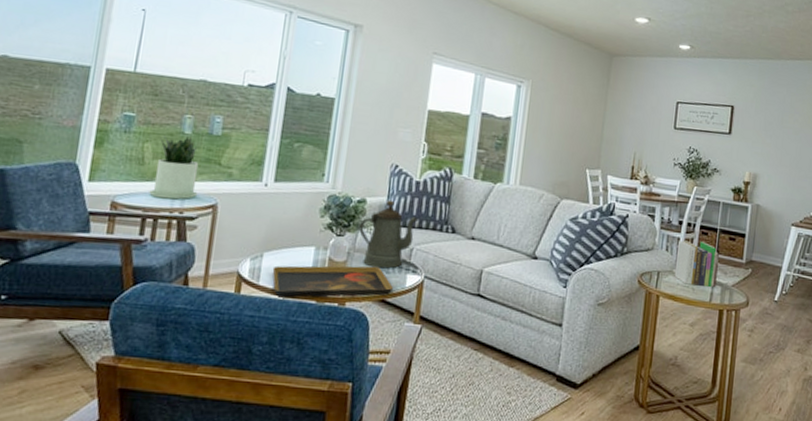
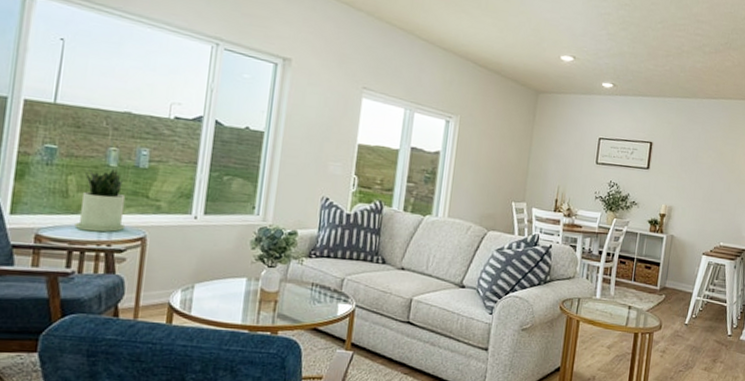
decorative tray: present [272,265,394,298] -> none [204,296,326,327]
coffee pot: present [358,200,418,269] -> none [289,232,348,299]
books: present [674,240,720,287] -> none [593,269,637,312]

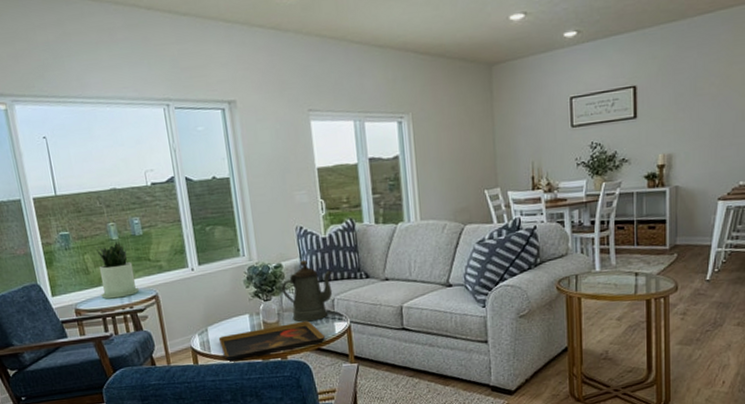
decorative tray: none [204,296,326,327] -> present [218,321,326,362]
coffee pot: none [289,232,348,299] -> present [281,259,333,322]

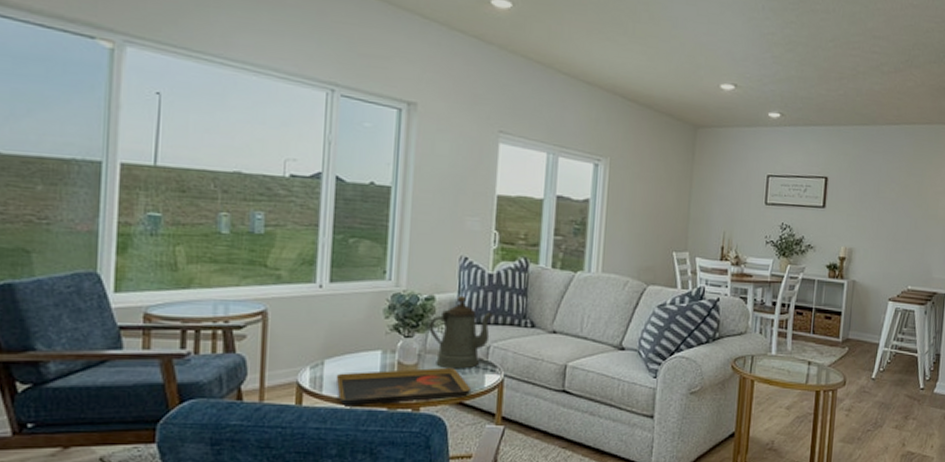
planter: present [95,241,140,299] -> none [187,237,244,308]

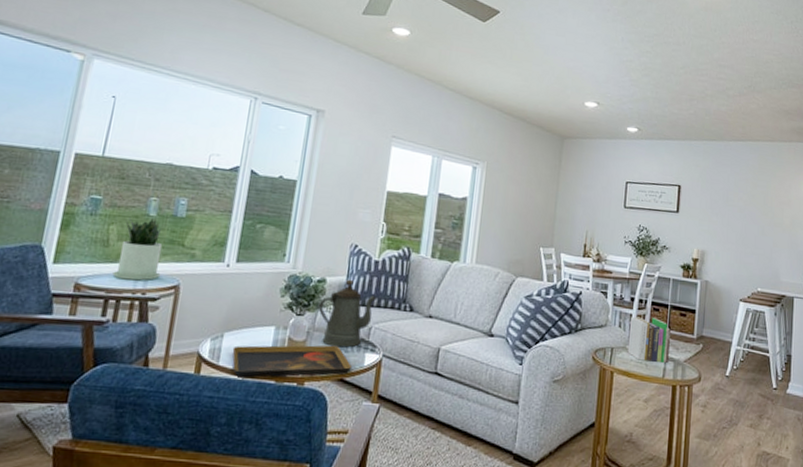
planter: none [187,237,244,308] -> present [112,218,163,281]
books: none [769,321,816,368] -> present [627,316,672,363]

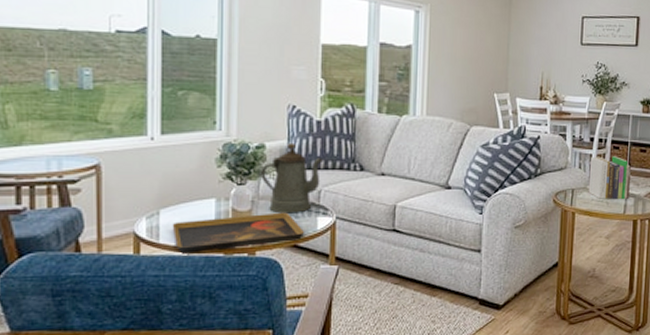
planter: present [112,218,163,281] -> none [19,93,76,163]

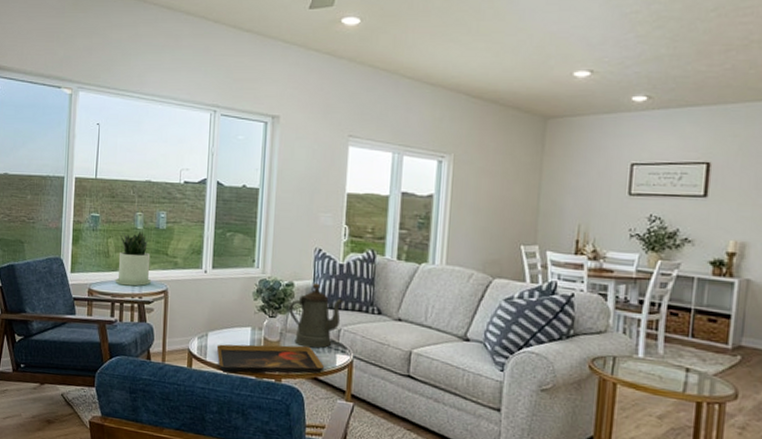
planter: none [19,93,76,163] -> present [115,231,152,287]
books: present [588,156,632,199] -> none [635,322,696,376]

